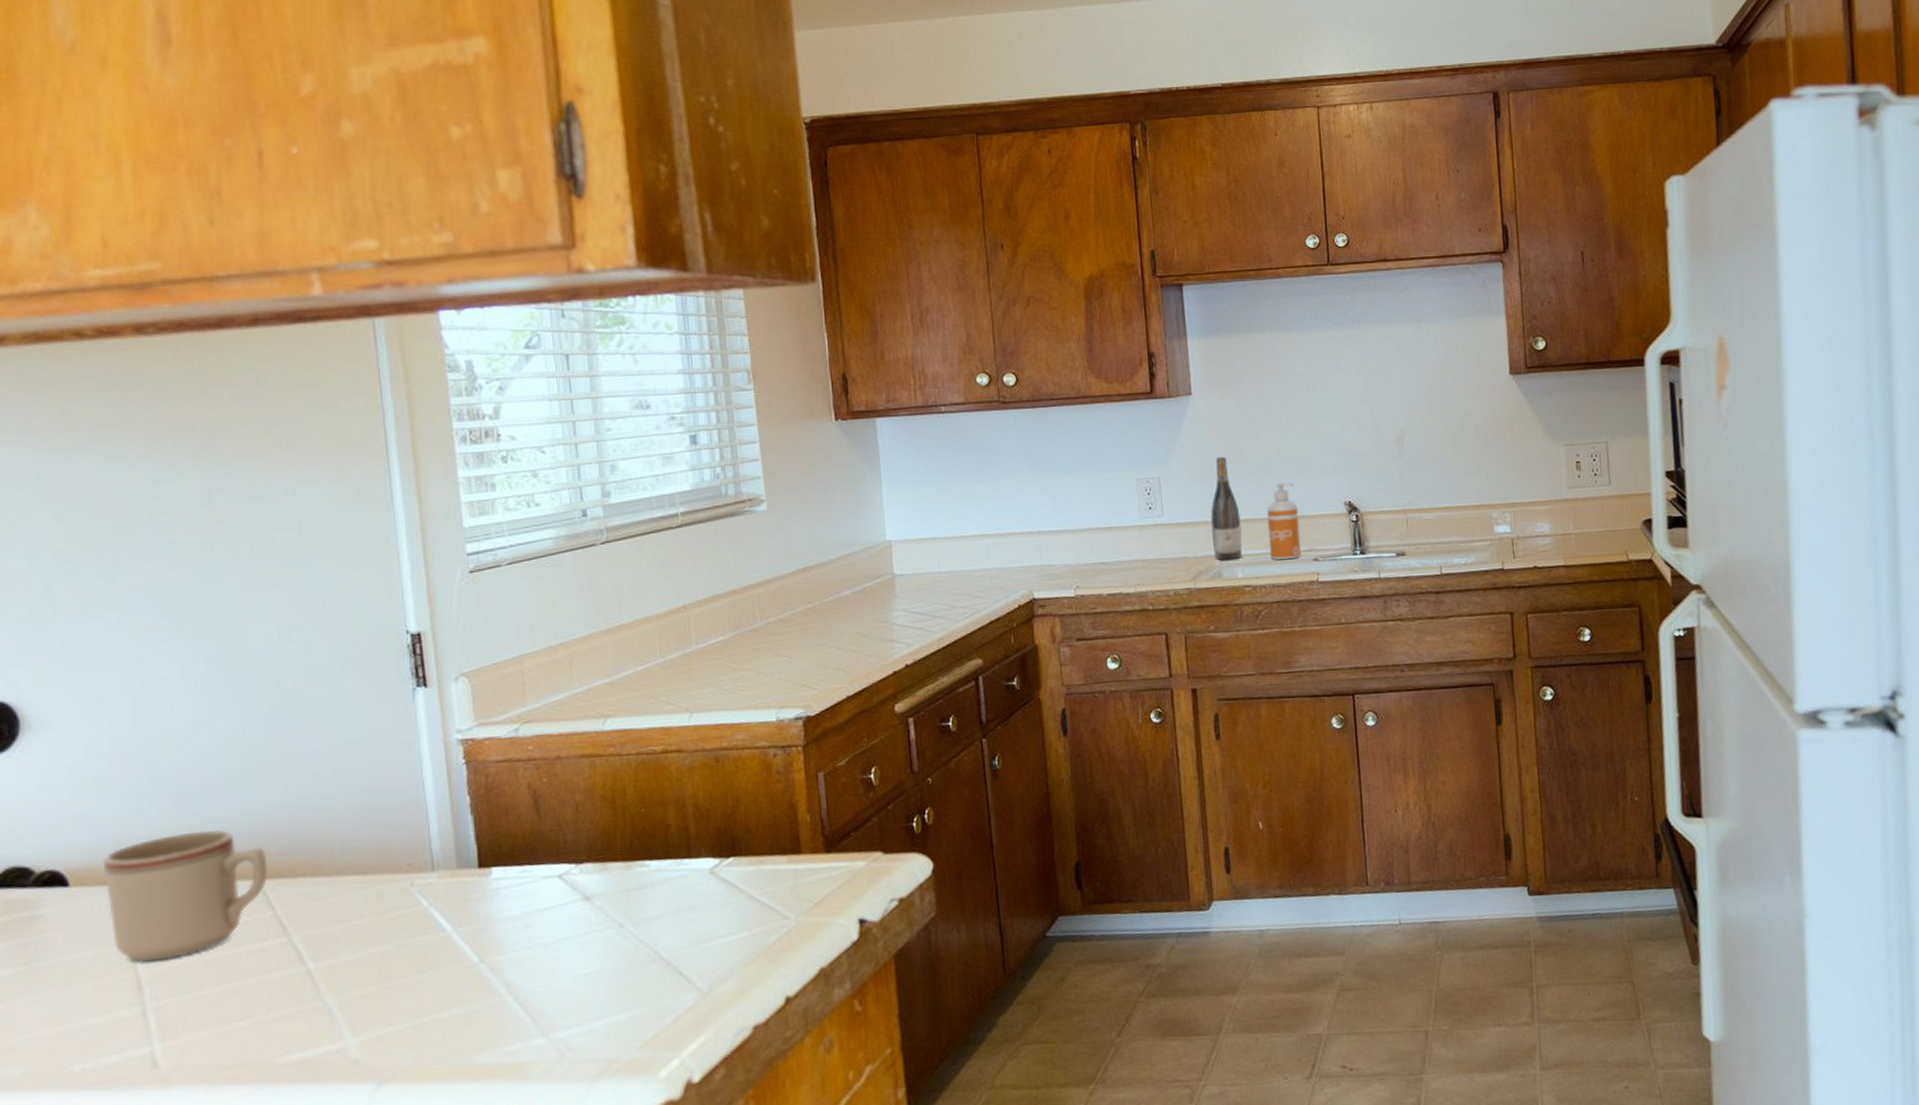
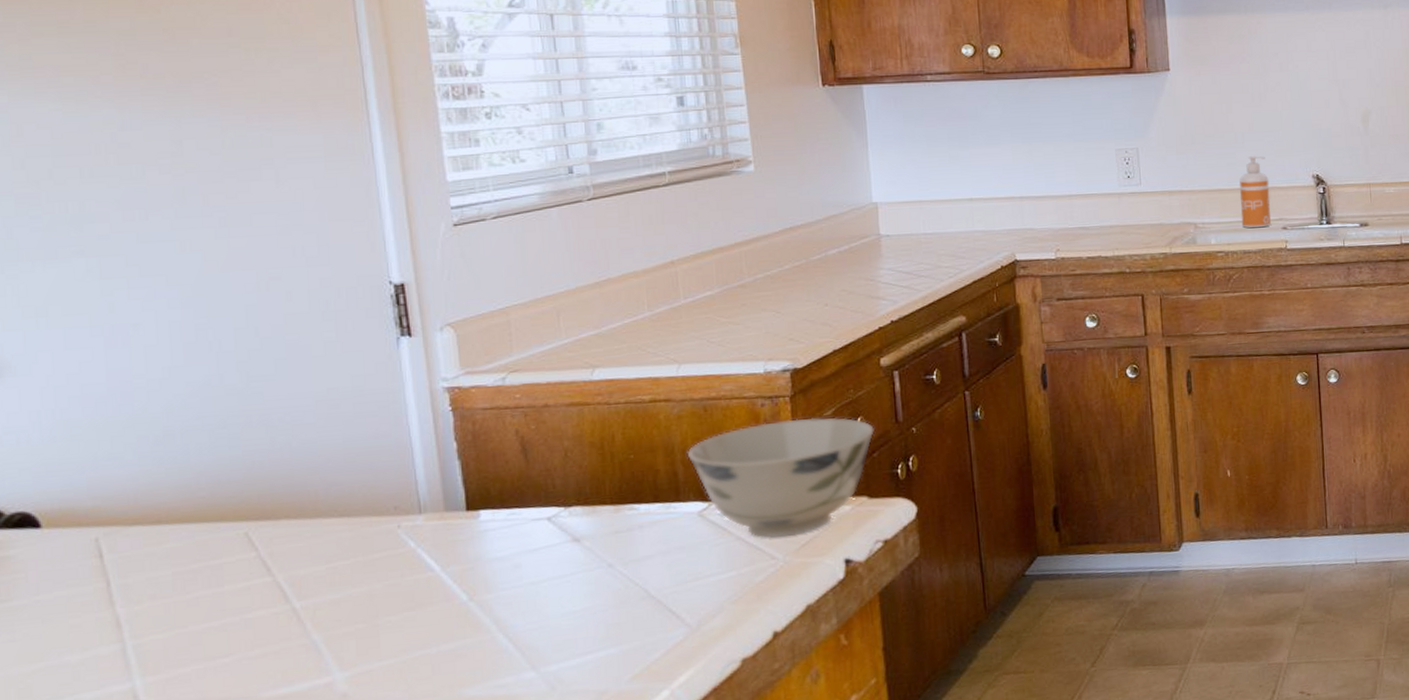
mug: present [102,829,269,962] -> none [76,472,251,602]
bowl: none [698,767,889,896] -> present [687,417,875,538]
wine bottle: present [1210,456,1243,560] -> none [1185,129,1216,227]

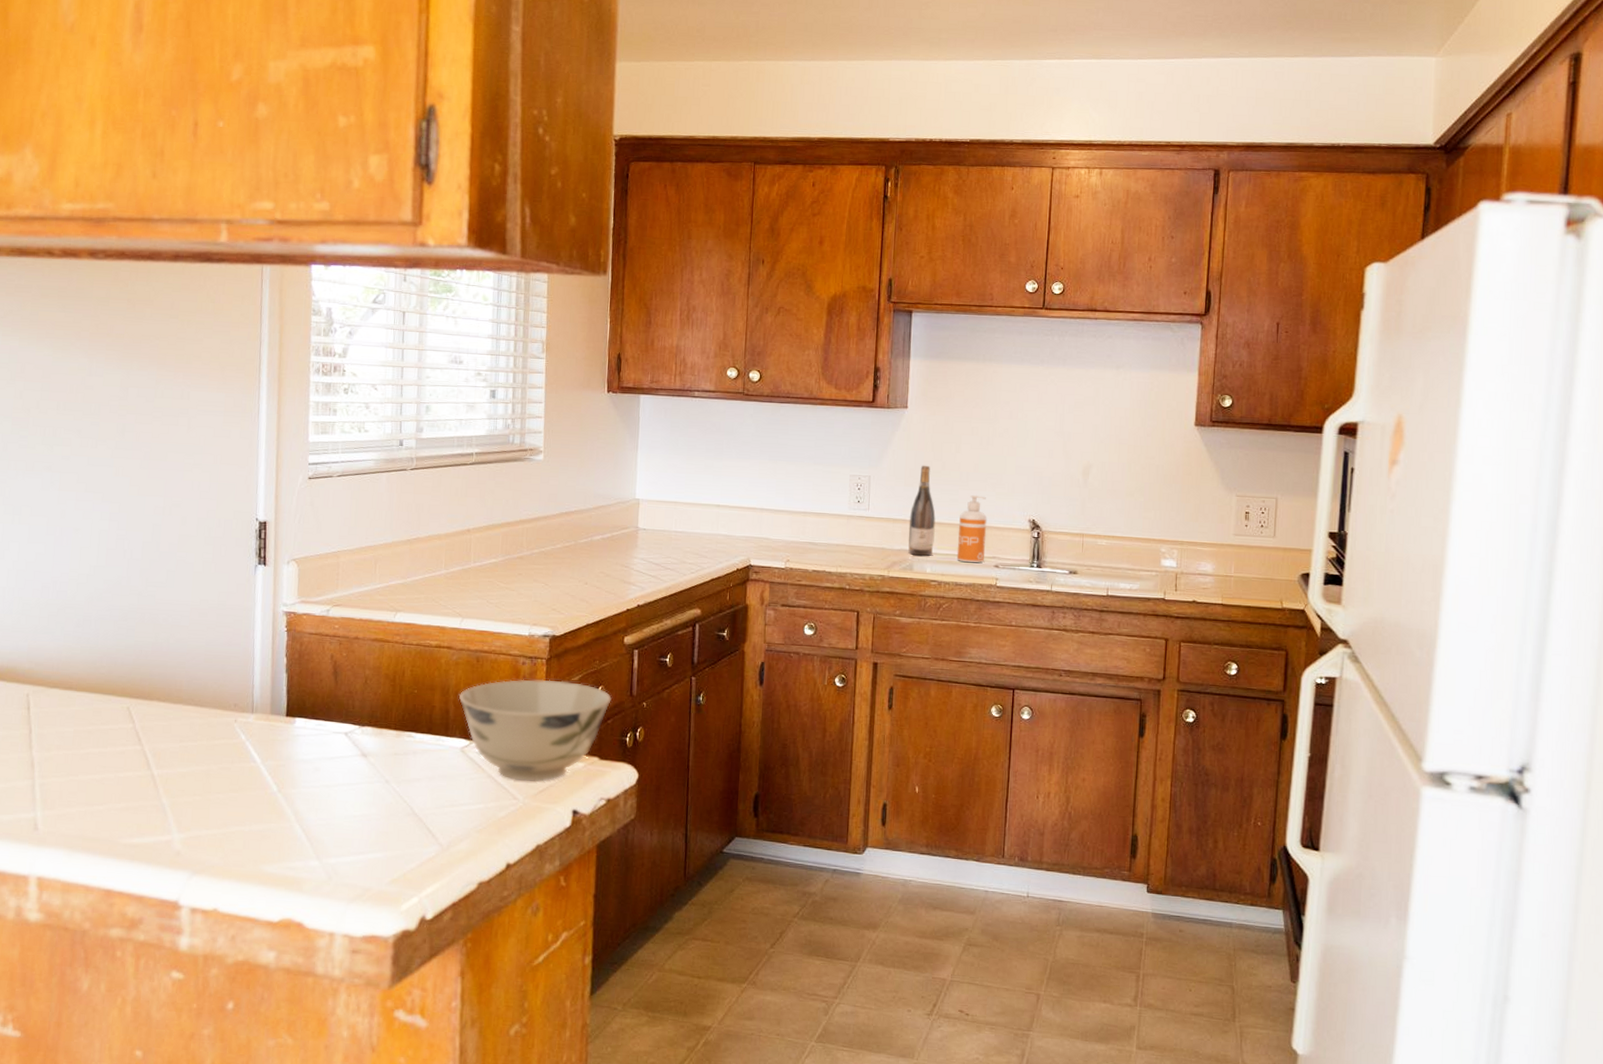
wine bottle: none [1185,129,1216,227] -> present [908,465,936,556]

